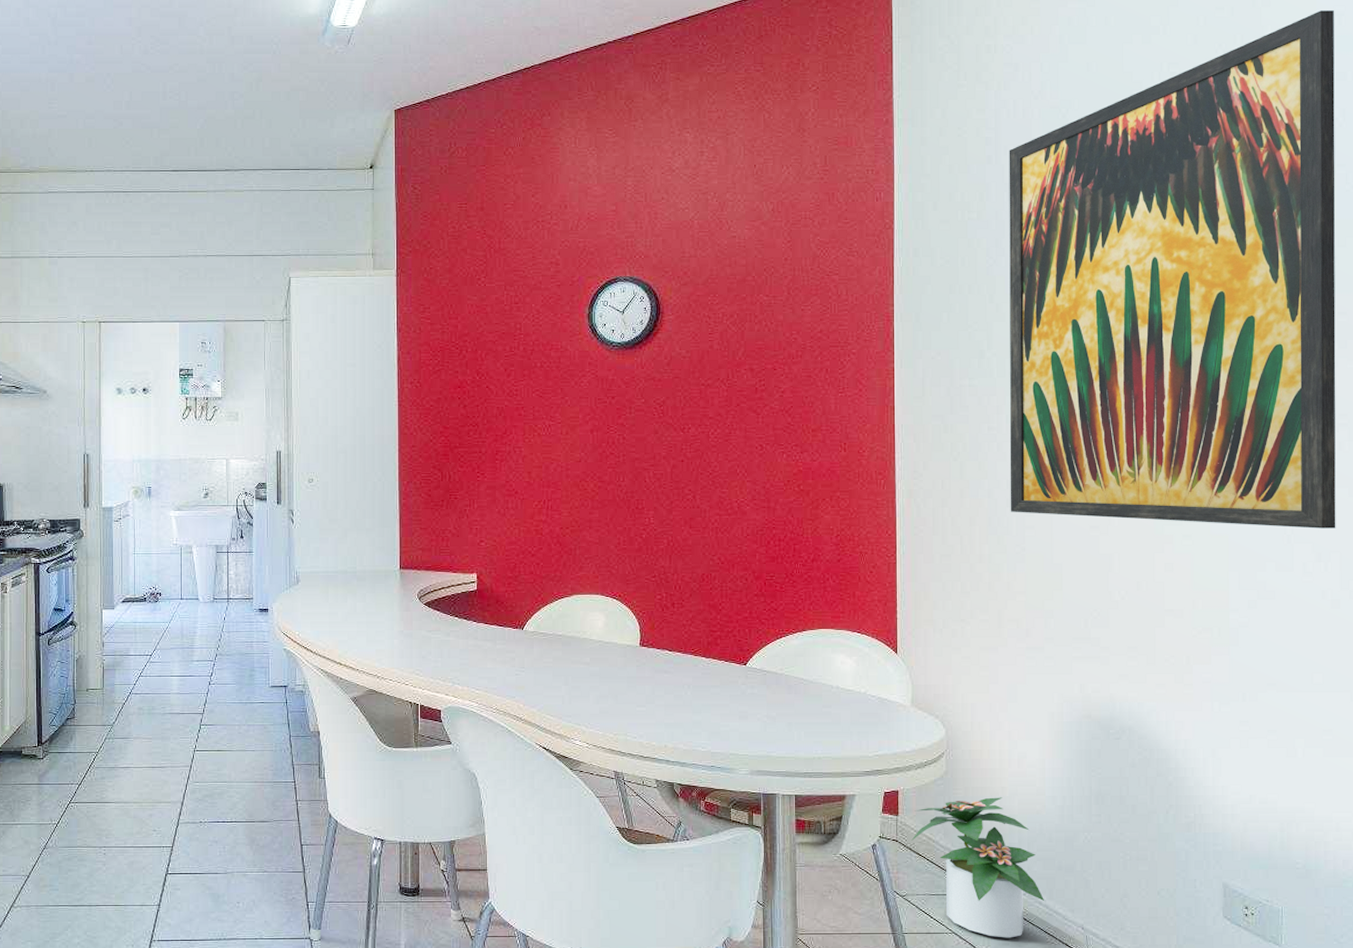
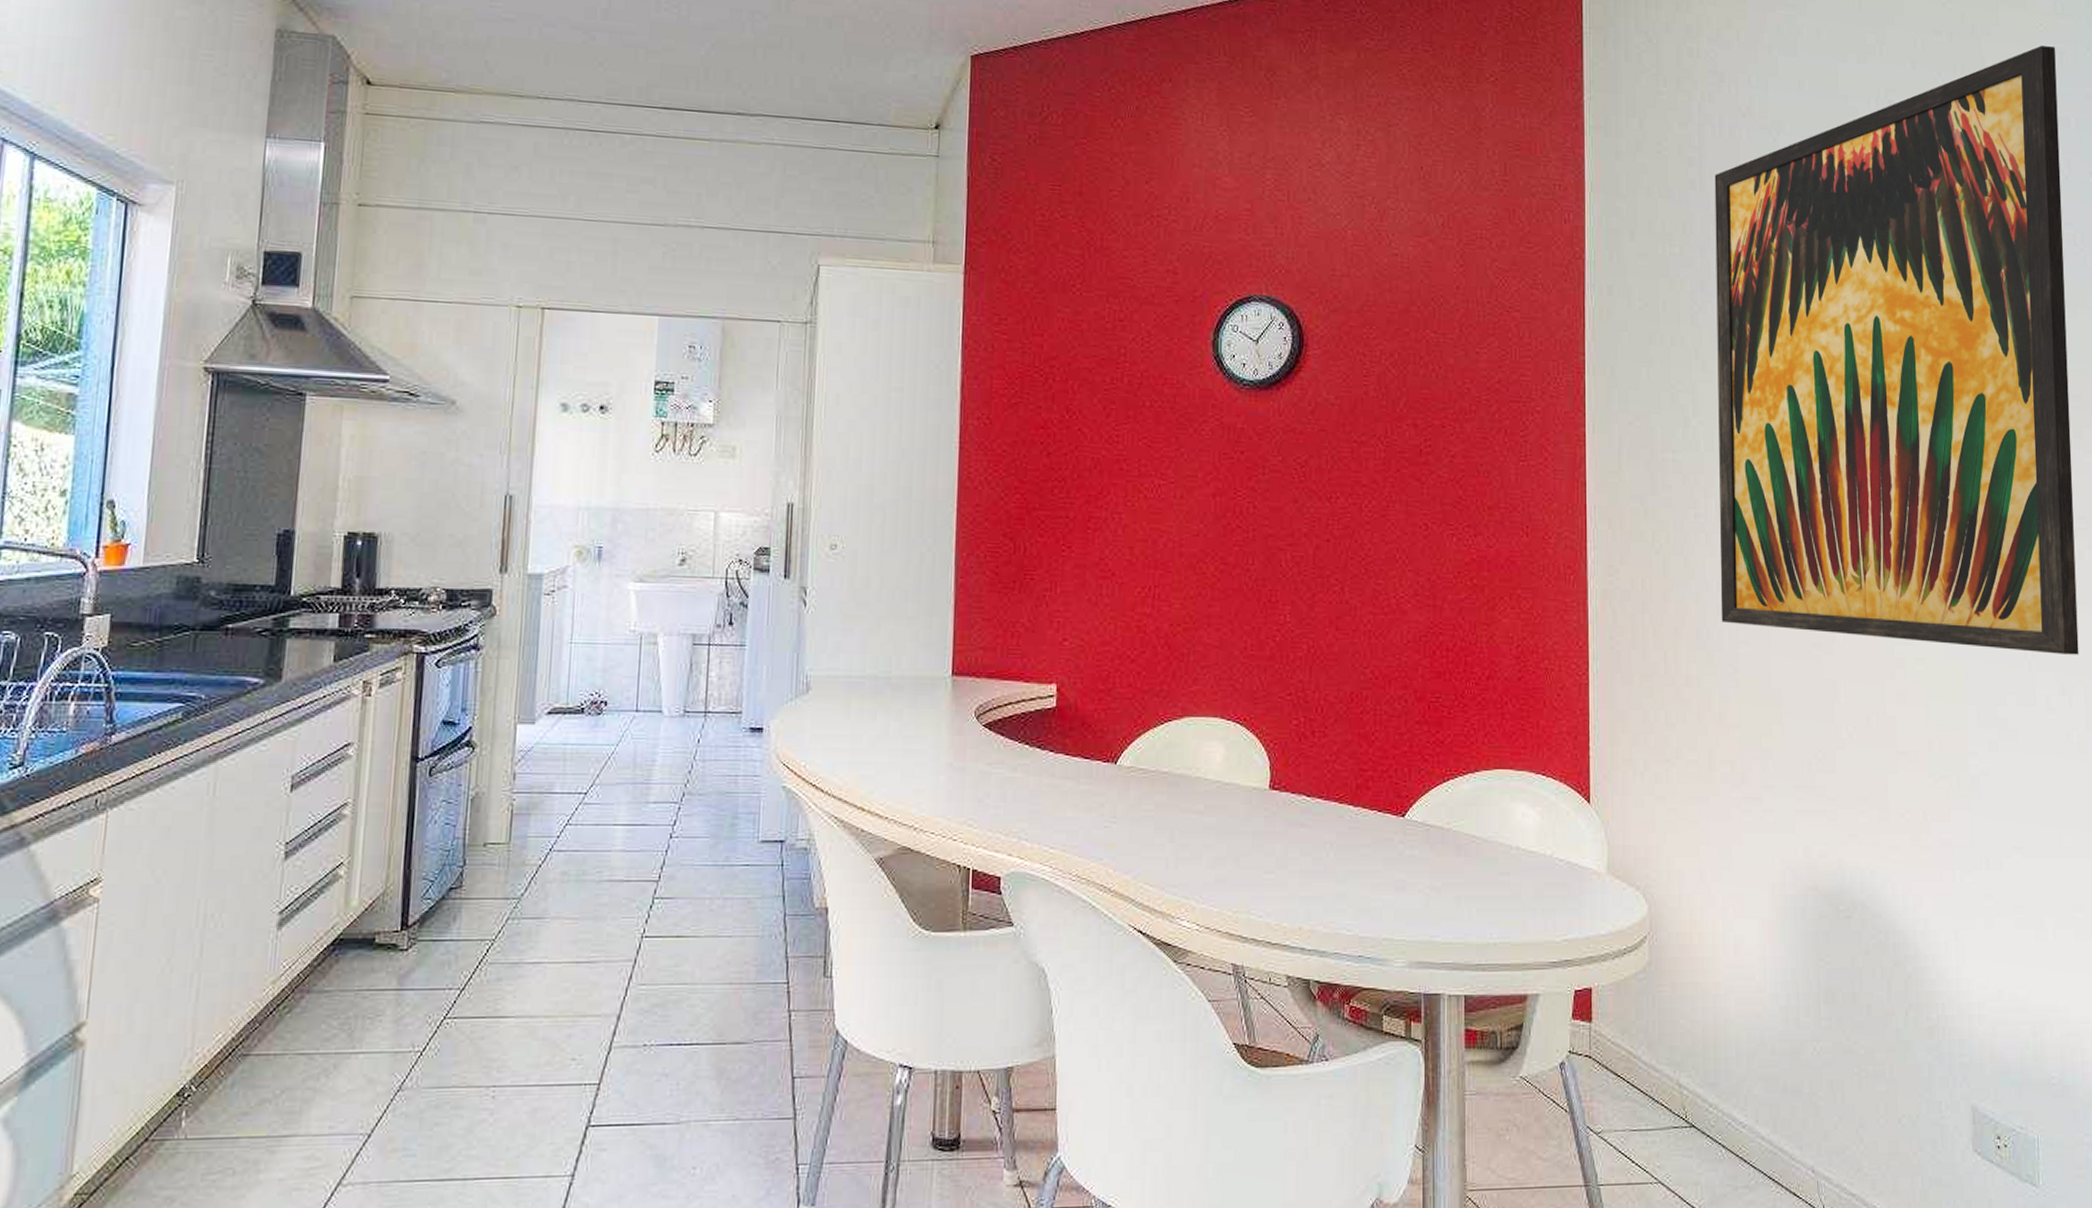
potted plant: present [911,797,1045,938] -> none [1608,996,1768,1188]

